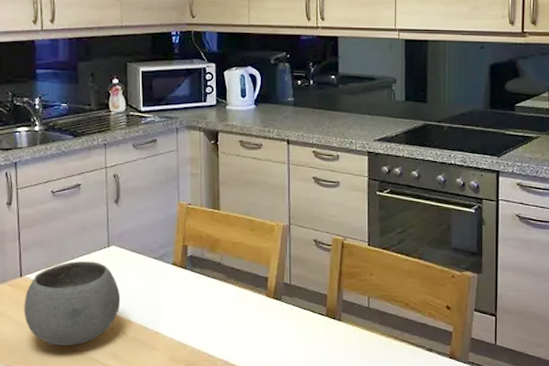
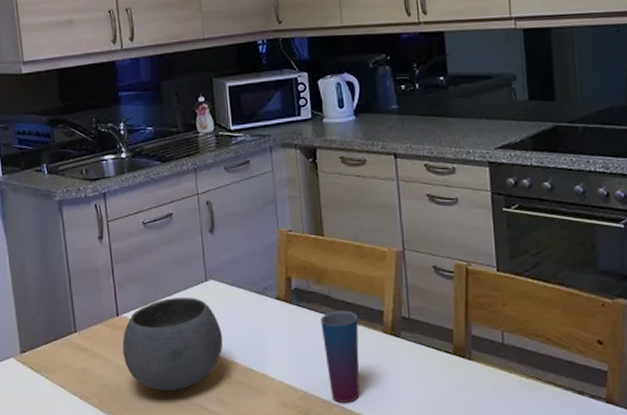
cup: none [211,276,246,357] -> present [320,310,360,403]

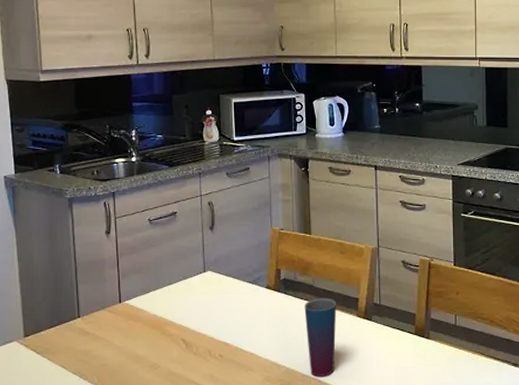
bowl: present [122,298,223,390] -> none [123,287,217,369]

